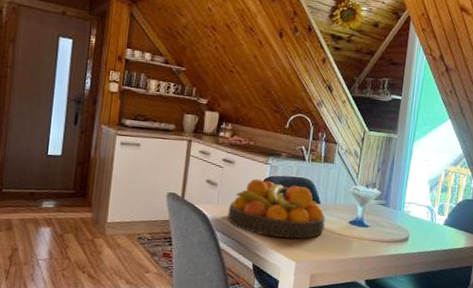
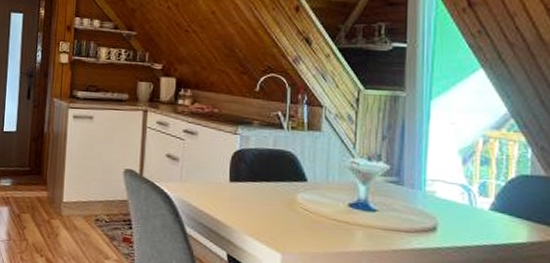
fruit bowl: present [227,178,326,239] -> none [193,152,316,225]

